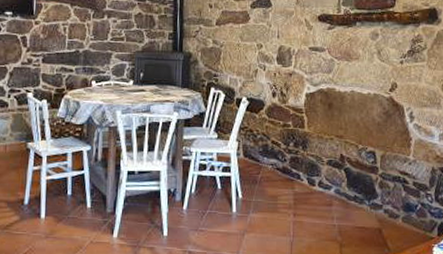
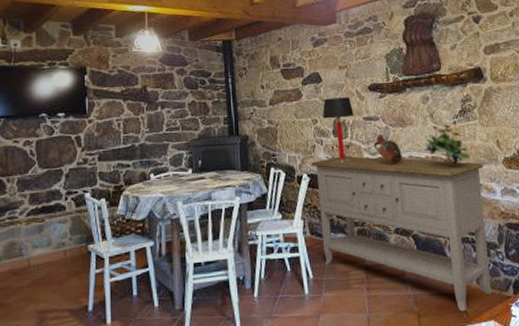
sideboard: none [251,84,425,247] -> present [310,156,492,312]
table lamp: none [267,24,300,91] -> present [322,97,354,163]
ceramic jug: none [316,66,345,99] -> present [373,135,403,166]
flowering plant: none [367,62,413,106] -> present [424,124,471,166]

